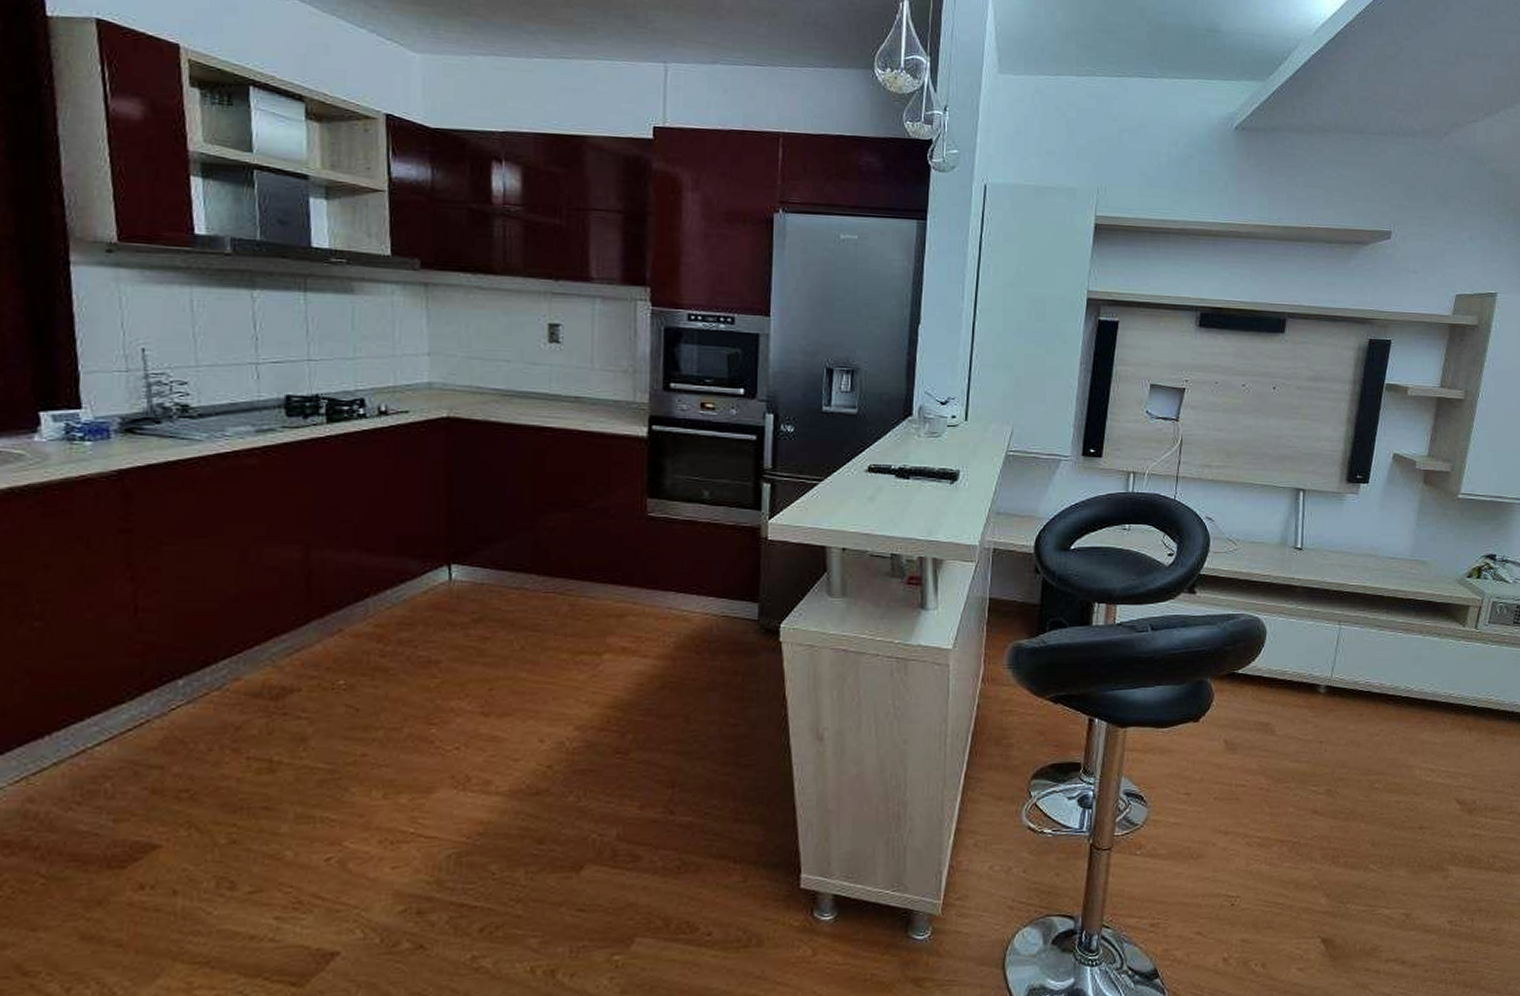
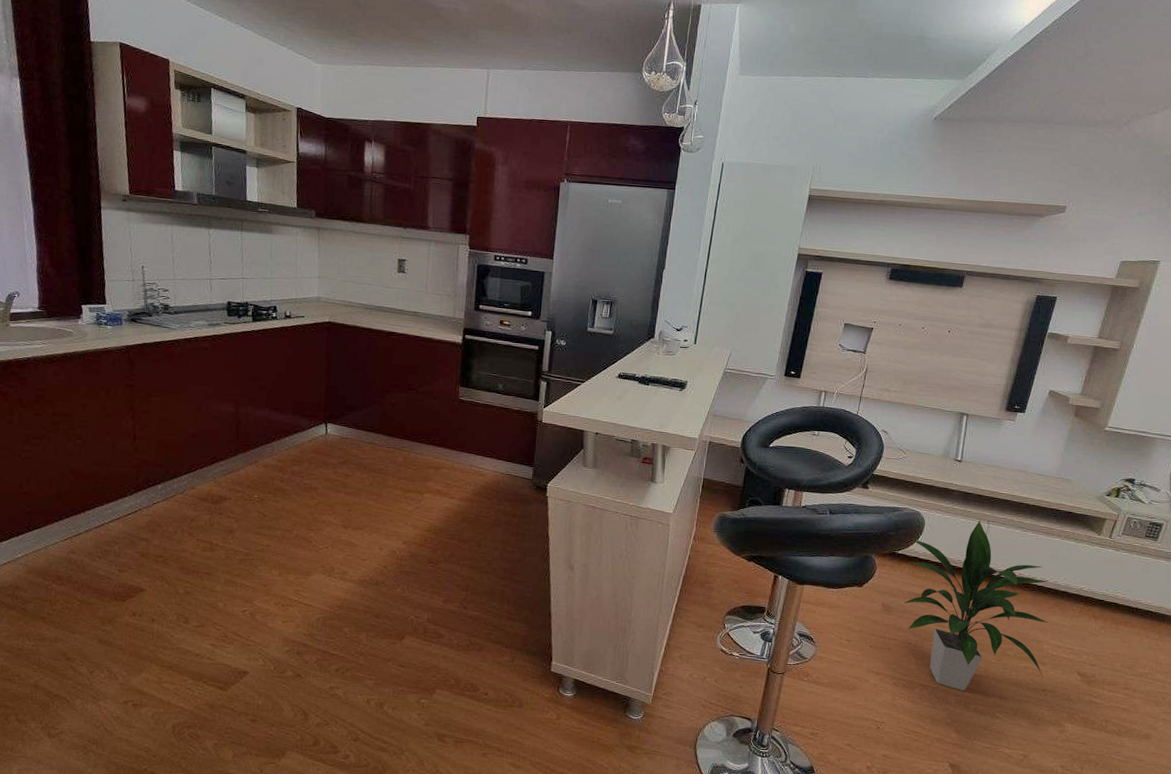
indoor plant: none [1249,621,1420,841] -> present [903,520,1050,691]

